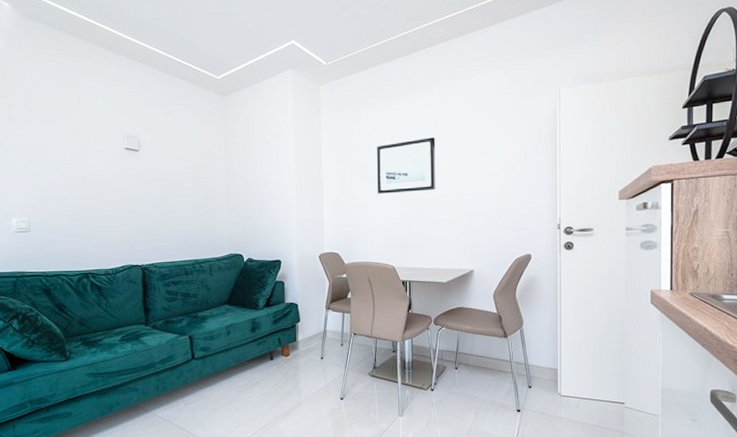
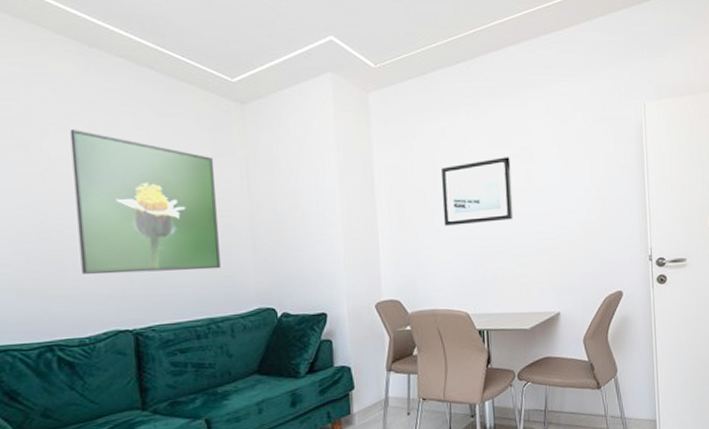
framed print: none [104,116,204,223] -> present [70,129,221,274]

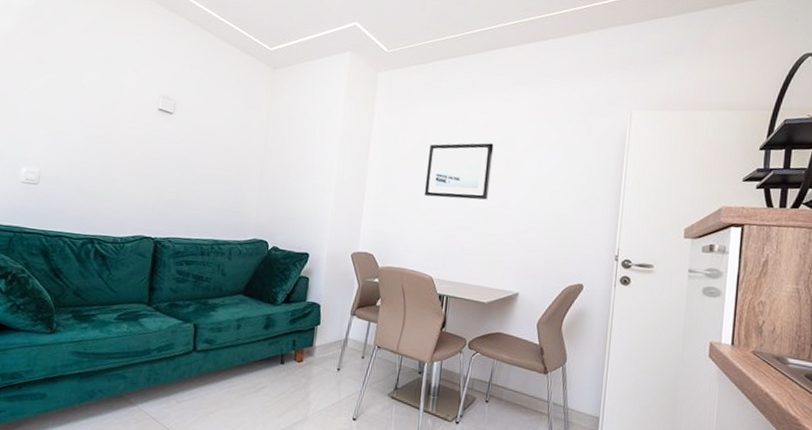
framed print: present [70,129,221,274] -> none [127,72,244,200]

